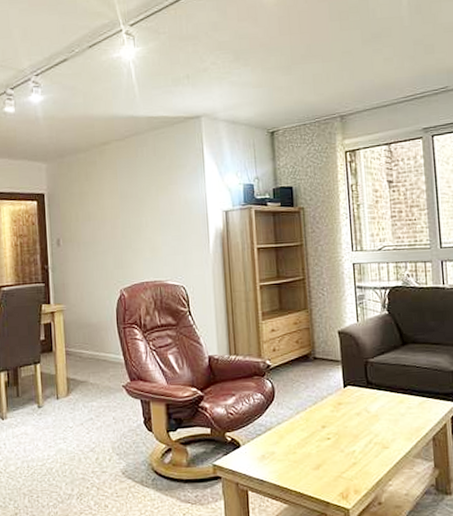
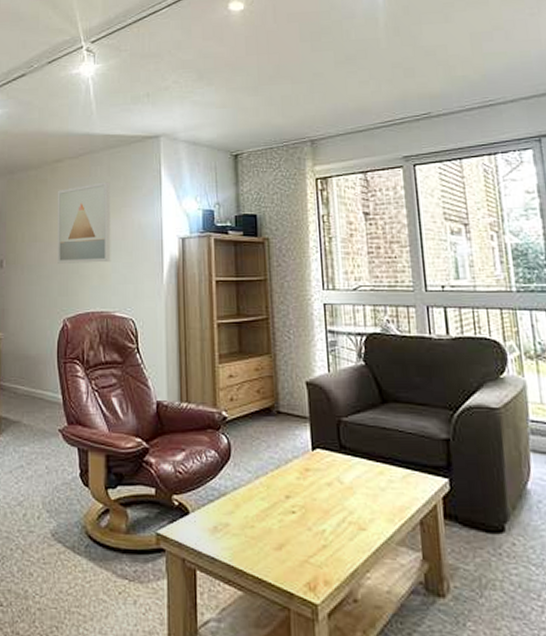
wall art: none [106,161,161,240] -> present [57,182,111,264]

